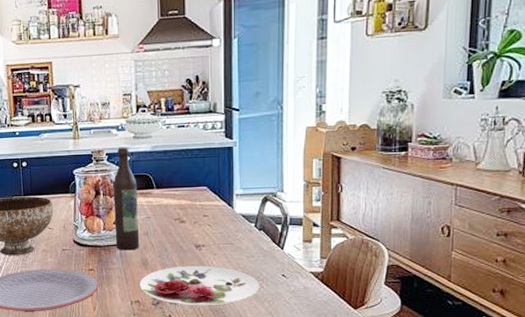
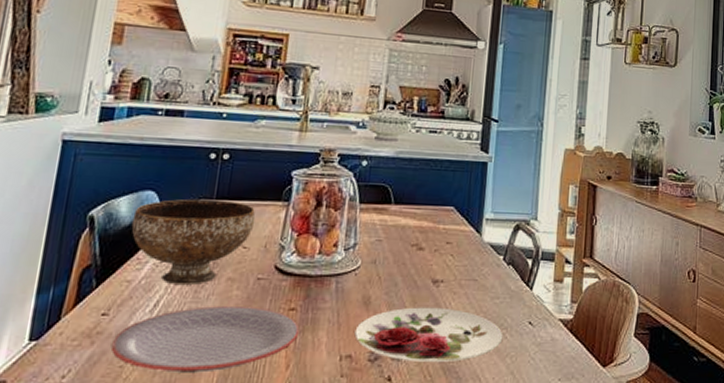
wine bottle: present [113,146,140,250] -> none [331,148,372,284]

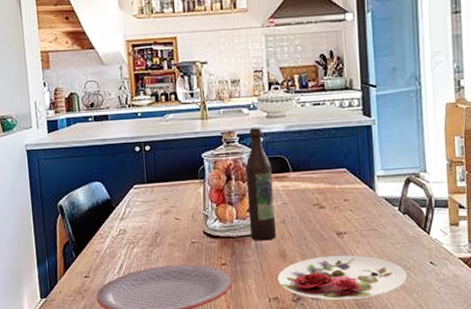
bowl: present [131,199,256,285] -> none [89,183,181,251]
wine bottle: none [331,148,372,284] -> present [245,127,277,241]

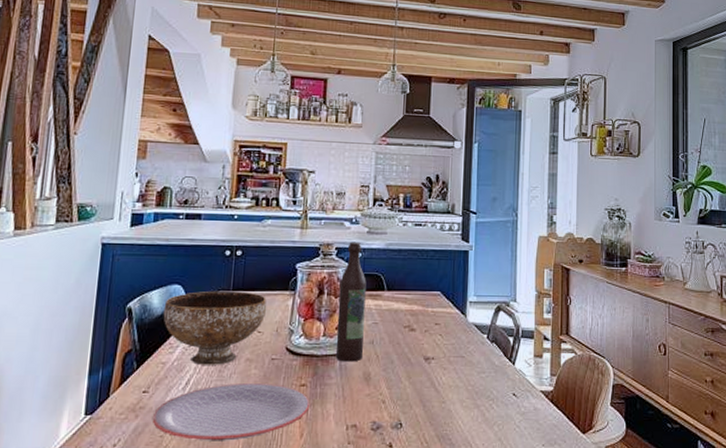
bowl: none [89,183,181,251] -> present [163,290,267,365]
plate: present [277,255,408,300] -> none [358,382,490,430]

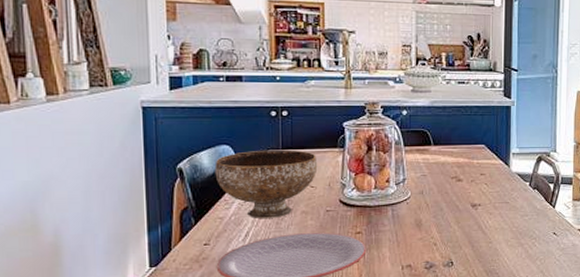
wine bottle: present [335,241,367,362] -> none [387,100,414,211]

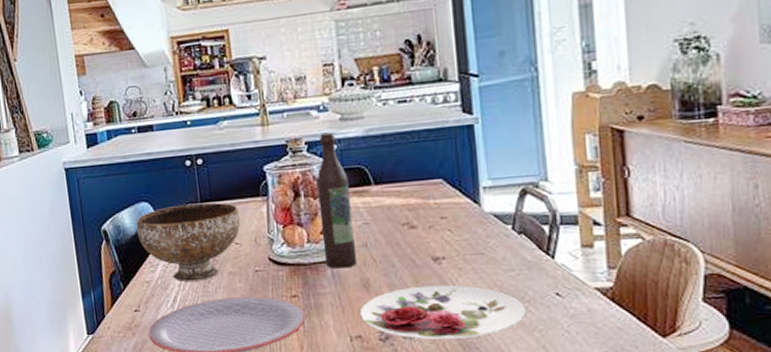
wine bottle: none [387,100,414,211] -> present [316,132,358,269]
plate: none [412,225,533,267] -> present [360,284,527,339]

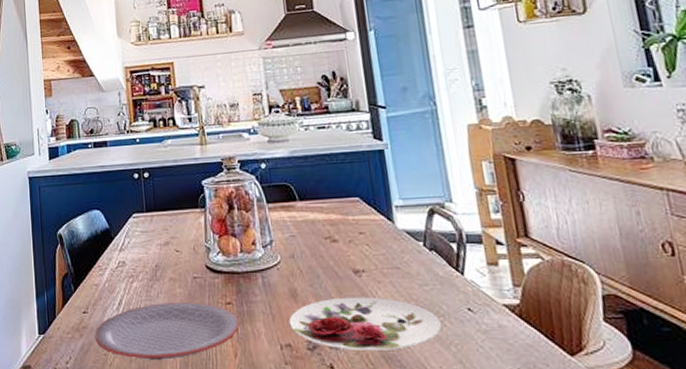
bowl: present [136,202,241,282] -> none [88,212,181,286]
wine bottle: present [316,132,358,269] -> none [248,152,286,278]

